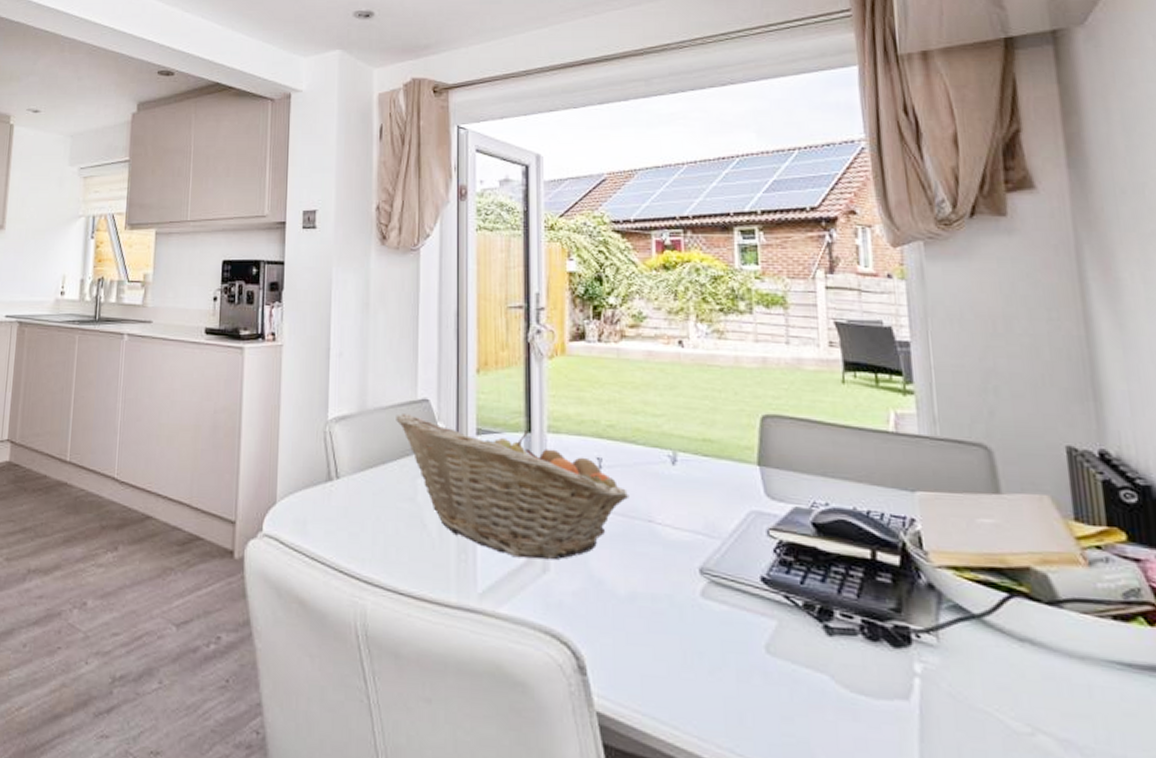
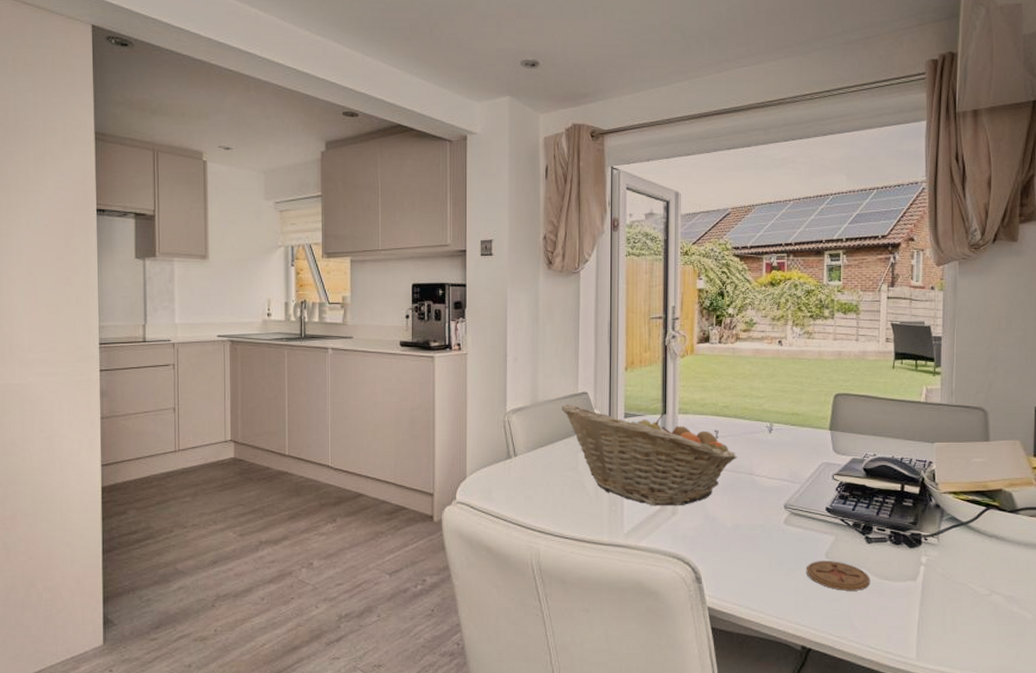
coaster: none [737,656,838,708] -> present [806,561,871,591]

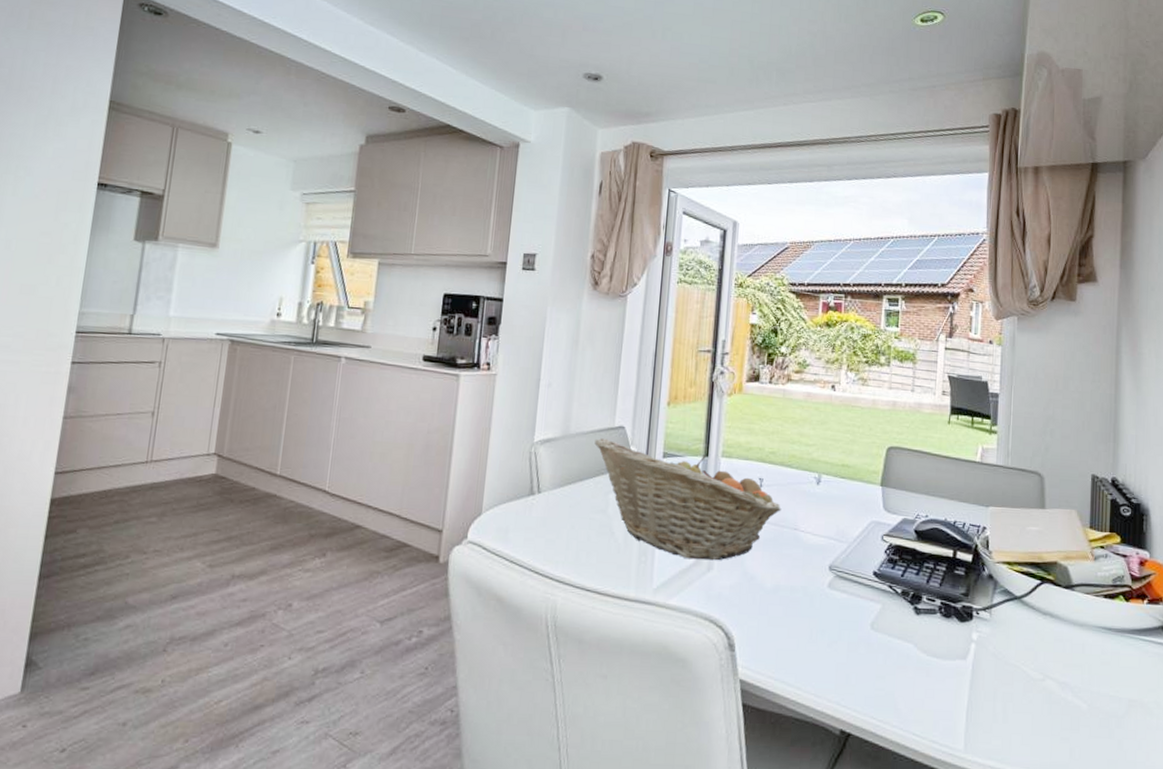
coaster: present [806,561,871,591] -> none [849,631,918,668]

